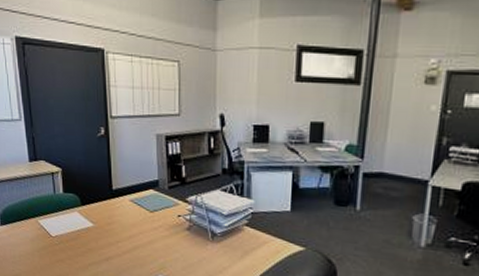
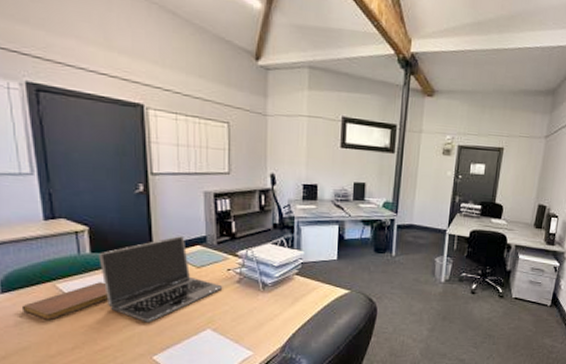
notebook: none [14,220,77,253] -> present [21,282,108,321]
laptop: none [69,179,174,263] -> present [98,236,223,323]

